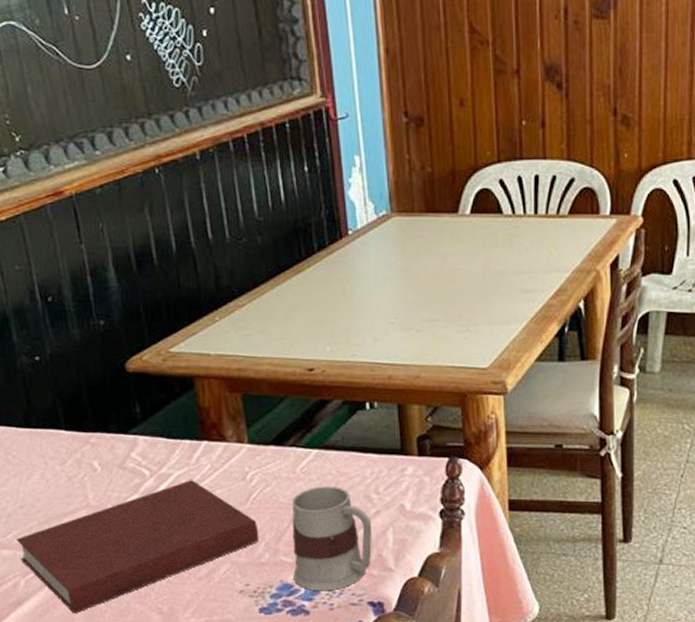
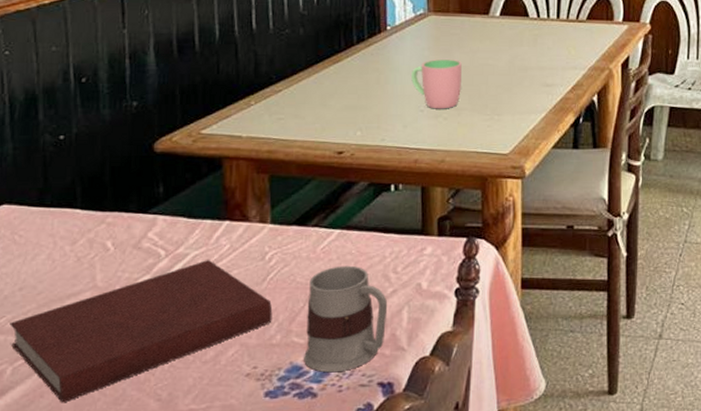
cup: none [378,265,433,321] -> present [411,59,462,109]

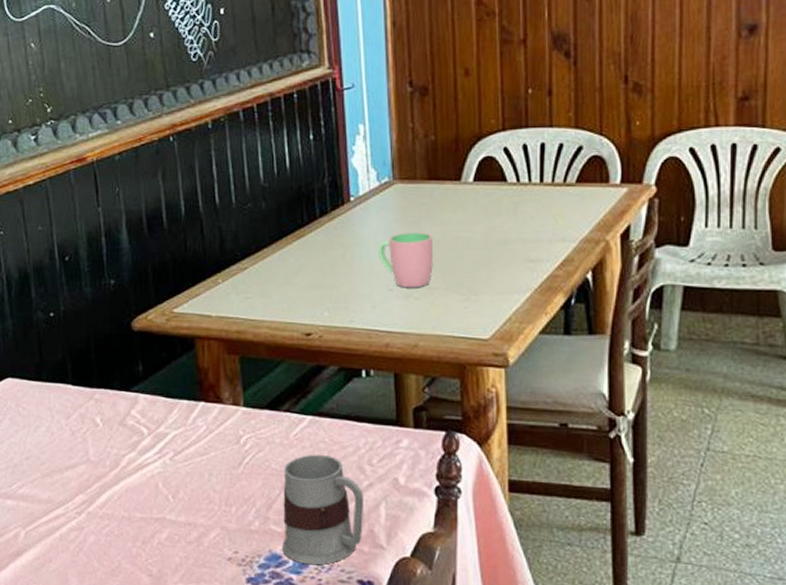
notebook: present [9,260,273,403] -> none [20,440,250,569]

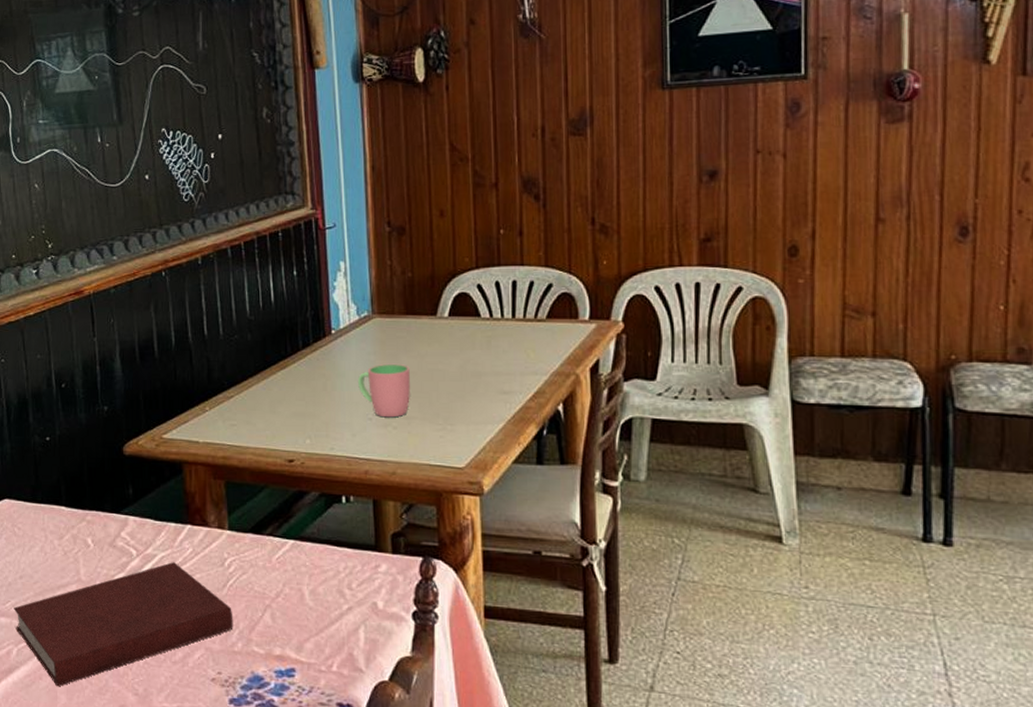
notebook: none [20,440,250,569] -> present [14,562,233,687]
mug: present [282,454,364,565] -> none [264,577,344,687]

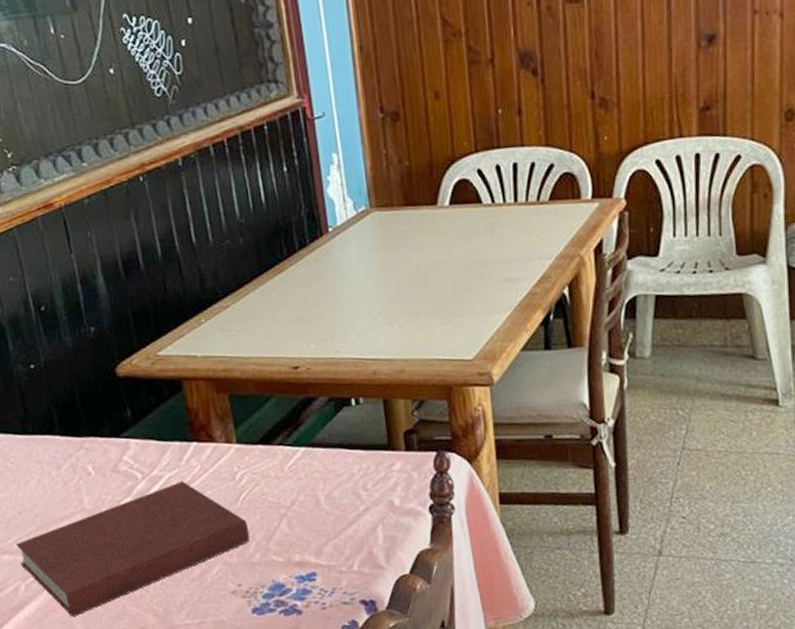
cup: present [358,364,410,418] -> none [360,259,415,315]

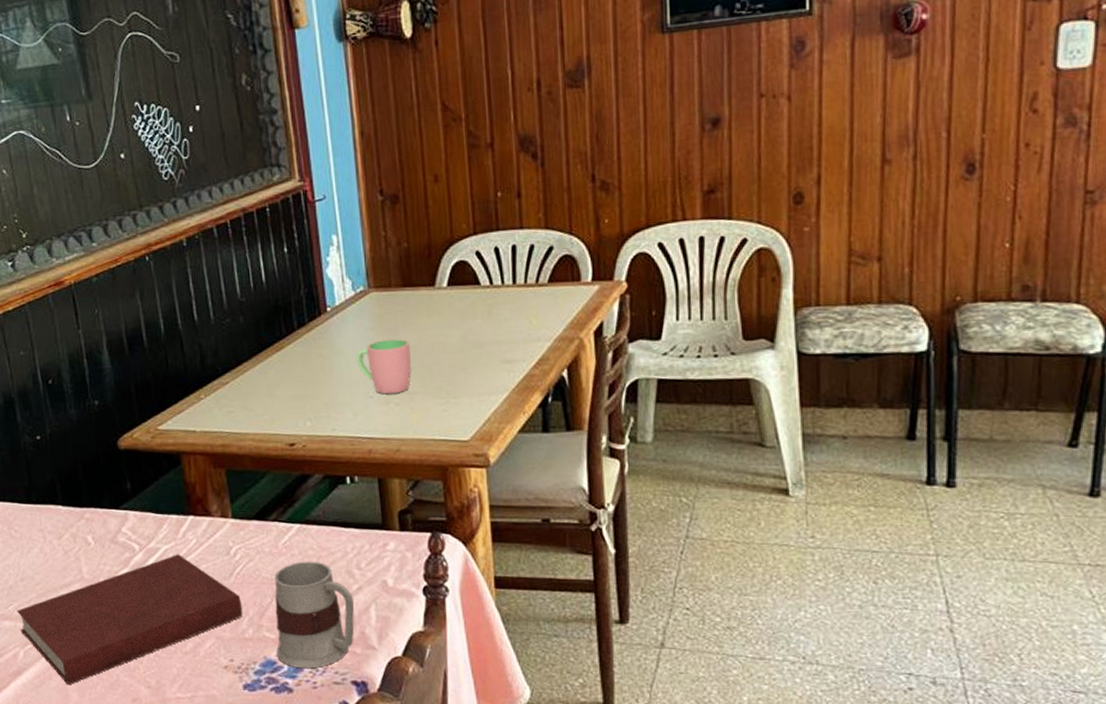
mug: none [281,483,362,591] -> present [274,561,355,669]
cup: none [360,259,415,315] -> present [357,339,411,395]

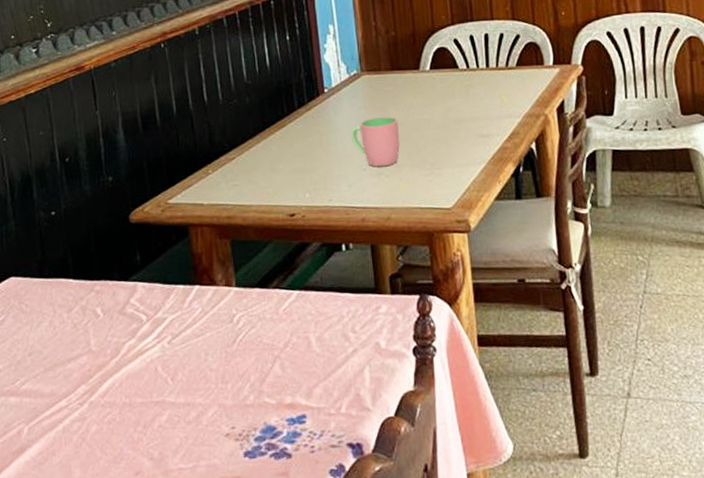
notebook: present [17,554,243,685] -> none [23,323,245,461]
mug: present [274,561,355,669] -> none [275,326,350,433]

